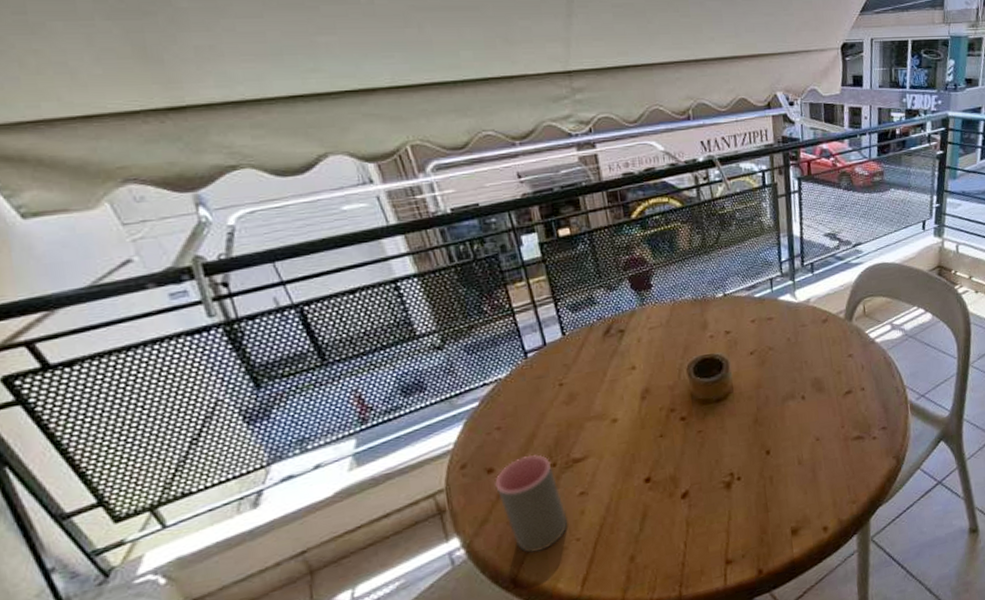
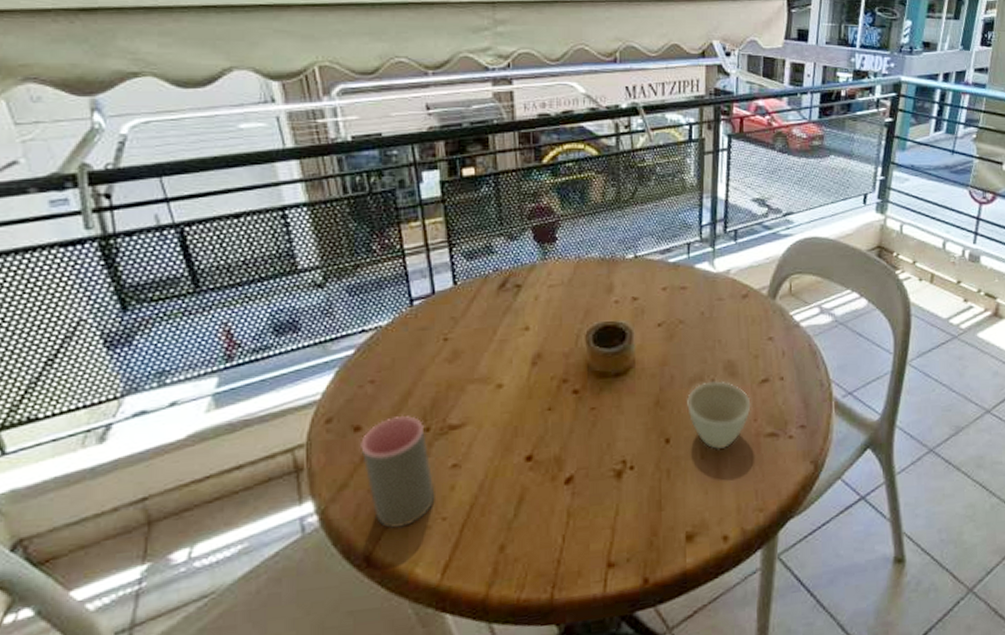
cup: none [781,396,839,456] -> present [687,380,751,450]

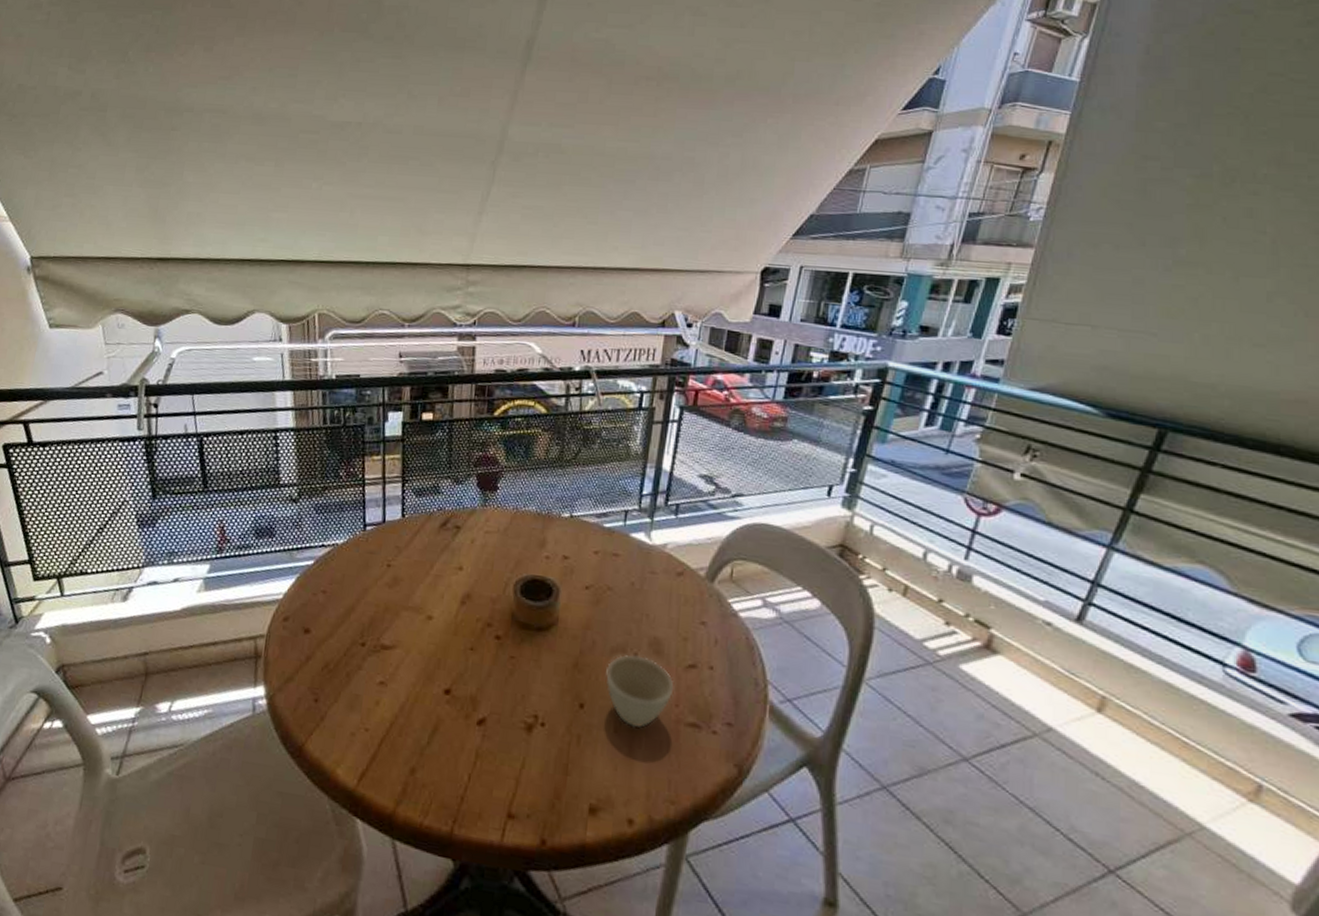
cup: present [361,415,435,529] -> none [307,626,363,729]

